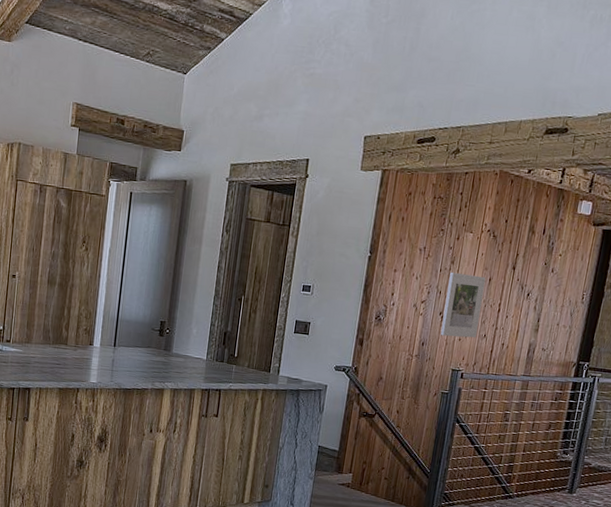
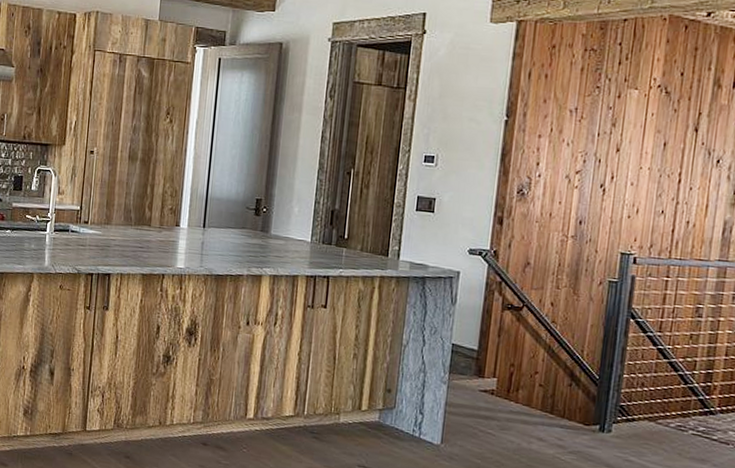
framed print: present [440,272,486,338] -> none [602,136,659,215]

